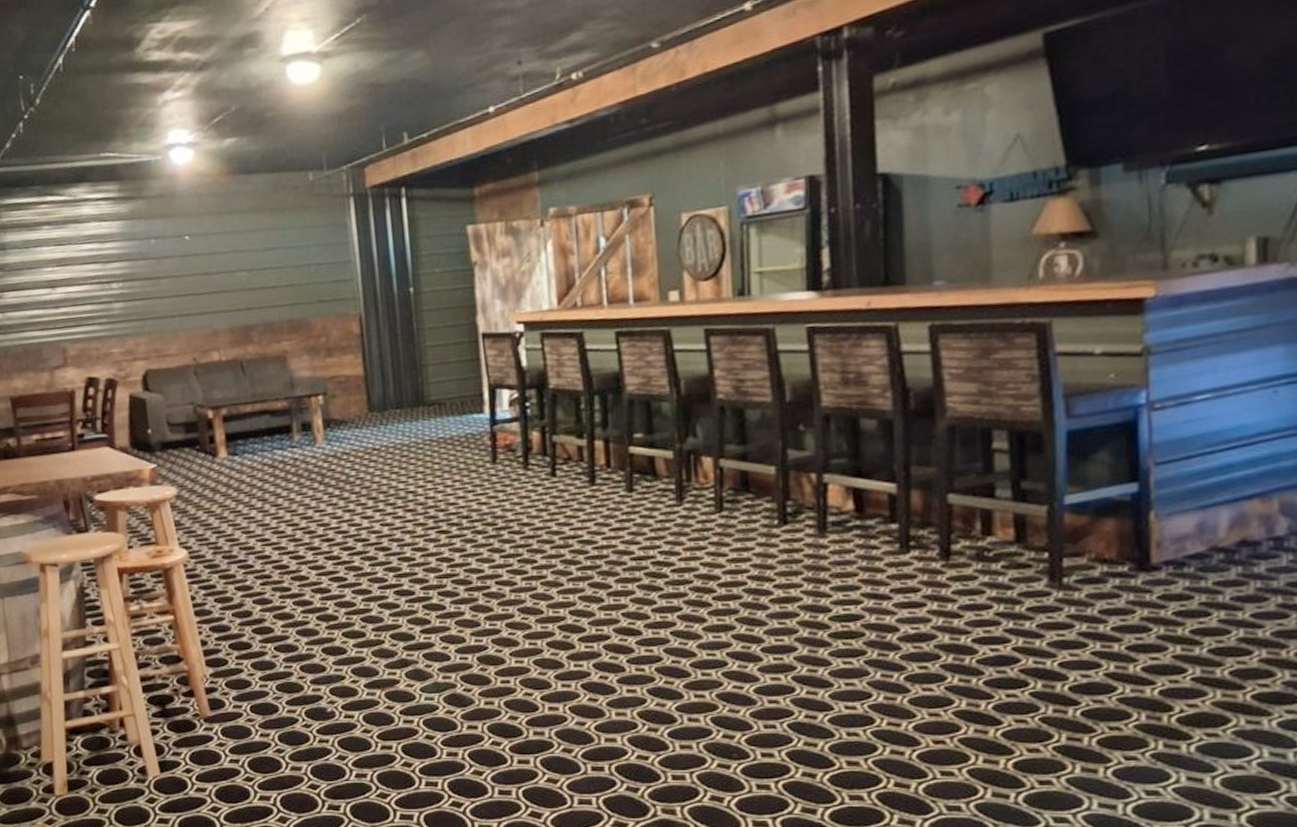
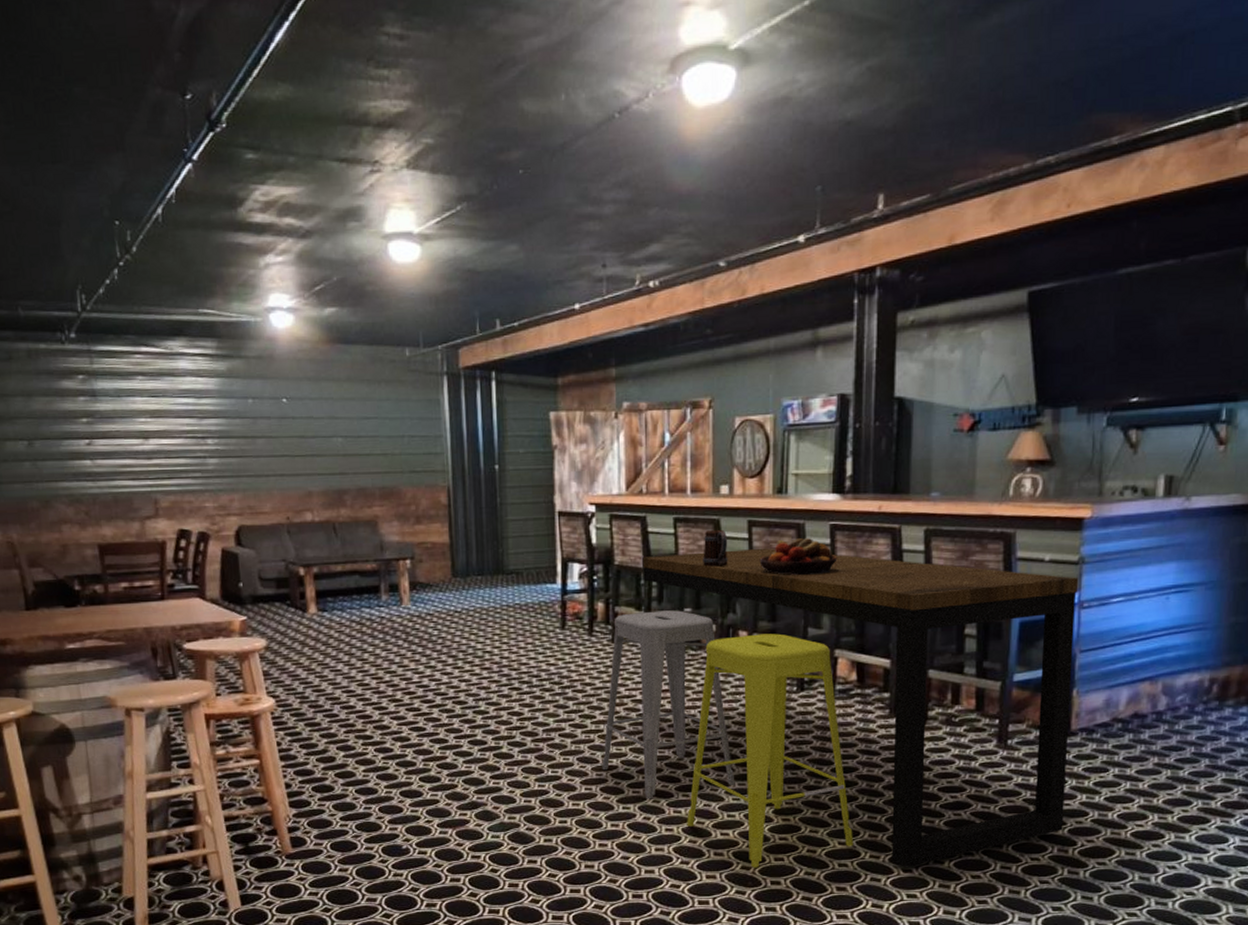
dining table: none [547,359,1152,737] -> present [602,547,1078,868]
beer mug: none [652,342,684,385] -> present [703,530,728,567]
fruit bowl: none [721,345,819,390] -> present [759,538,837,575]

